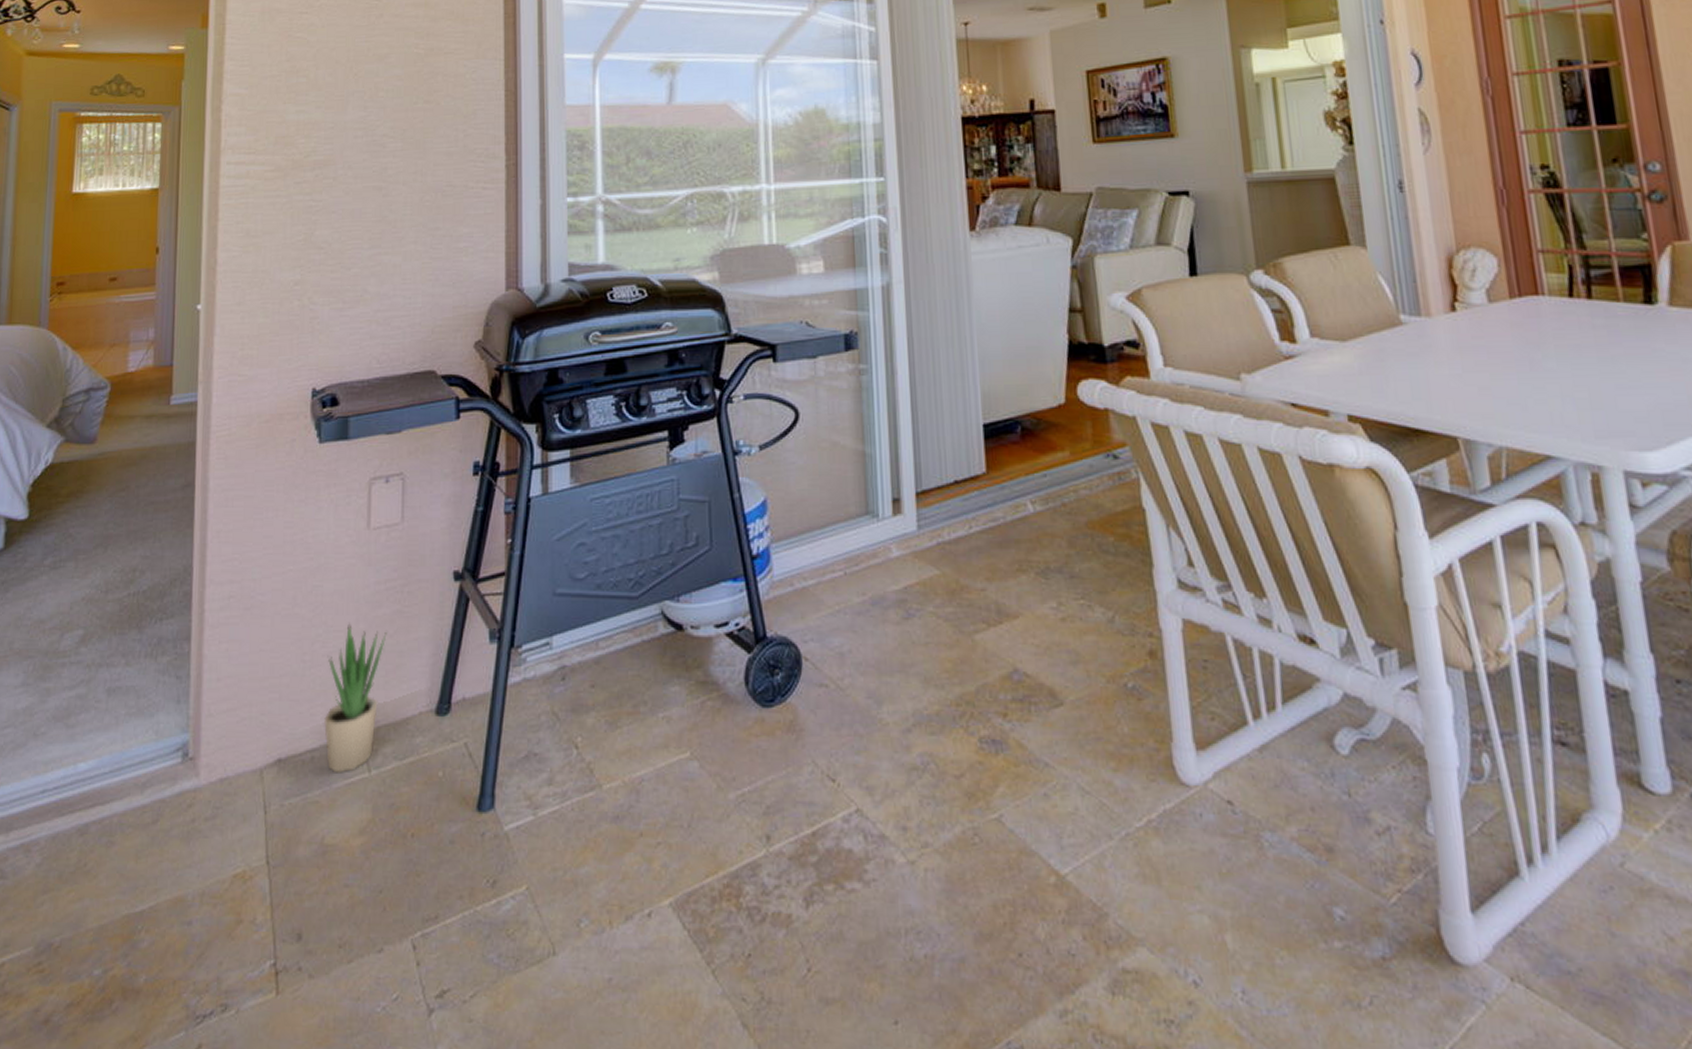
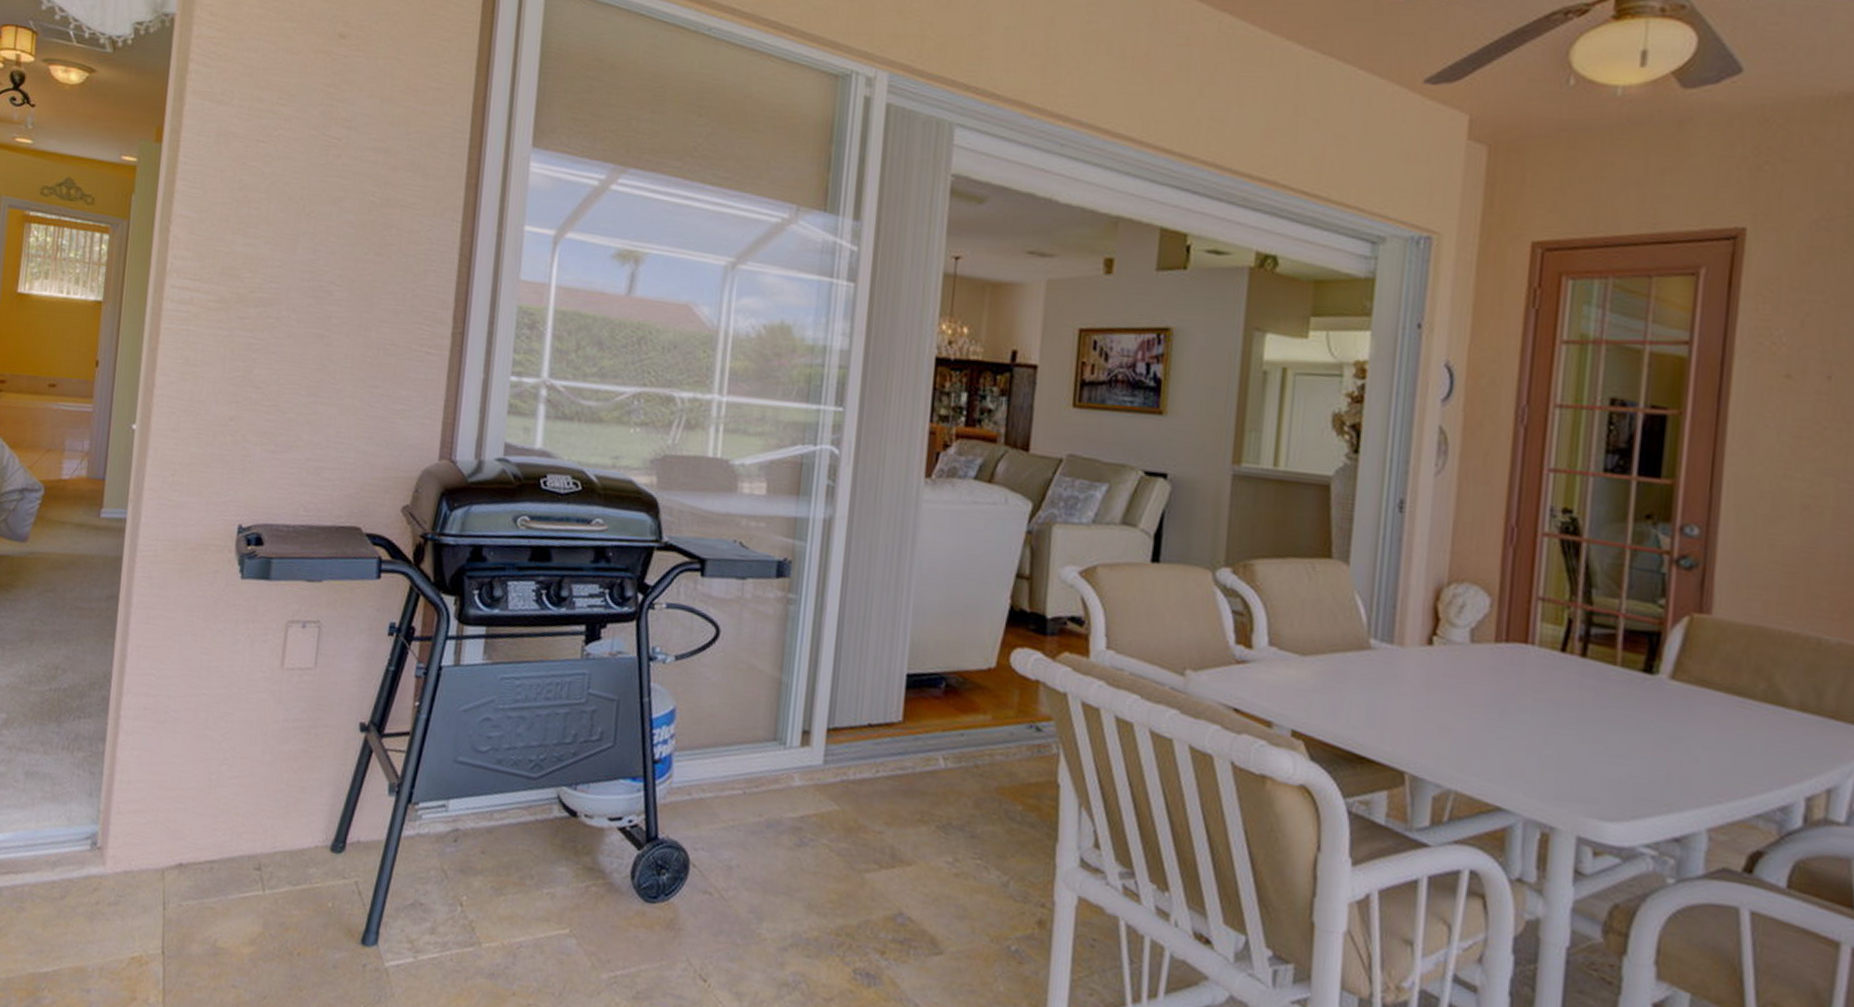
potted plant: present [324,623,387,774] -> none [224,753,291,887]

